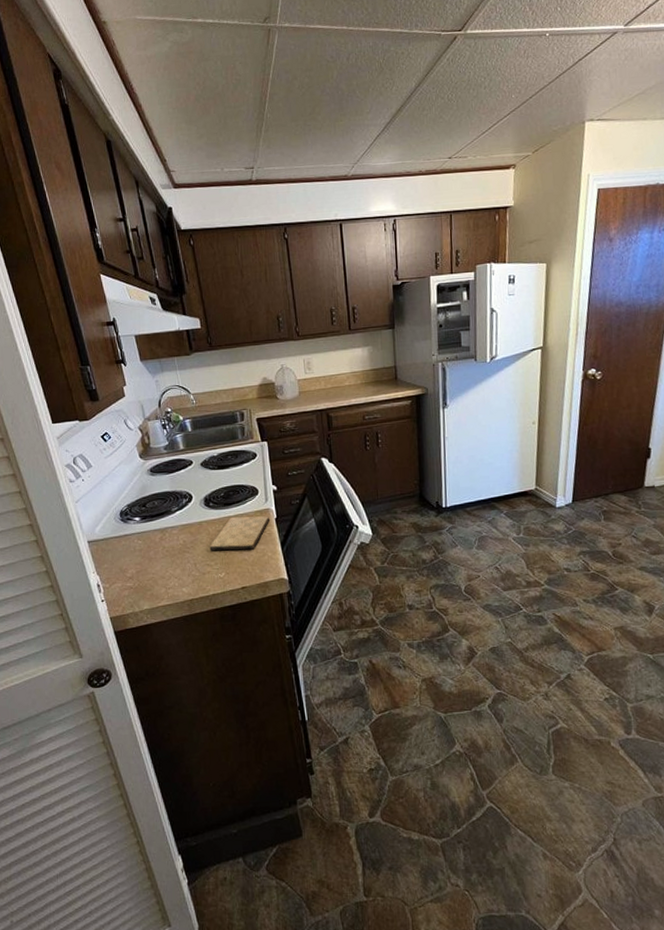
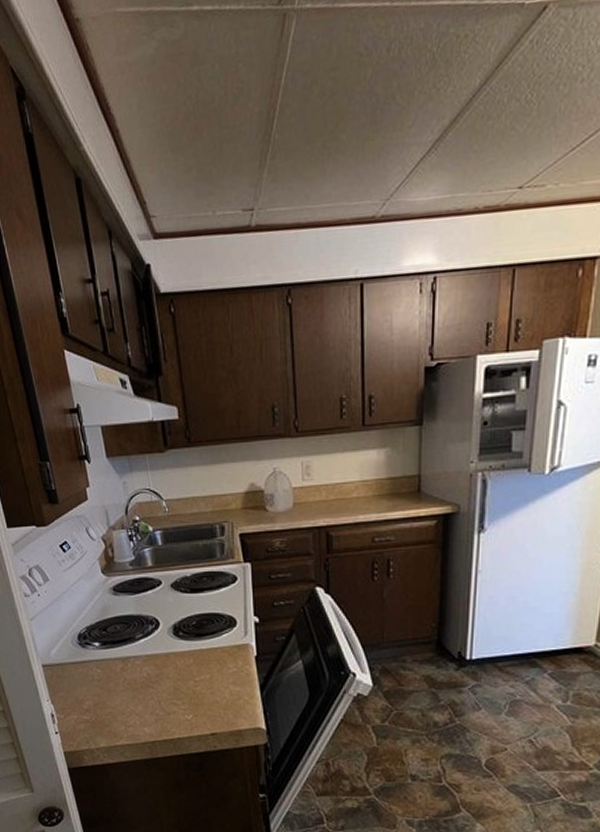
cutting board: present [209,516,269,551] -> none [176,651,248,691]

